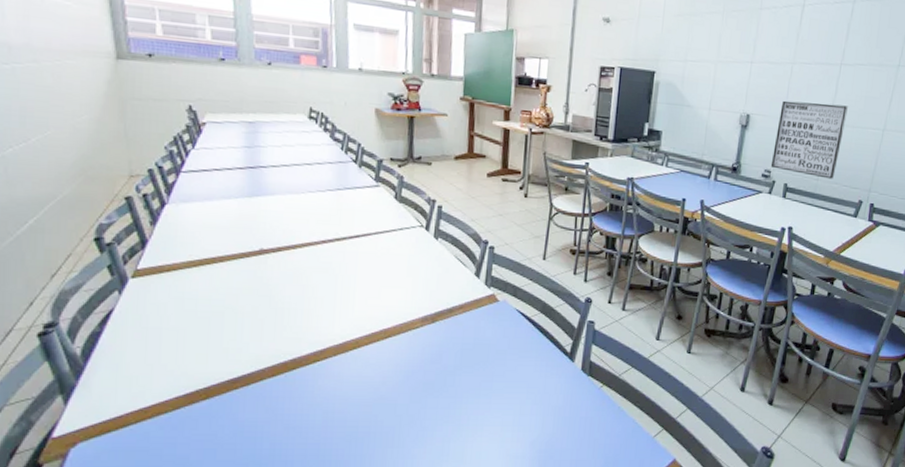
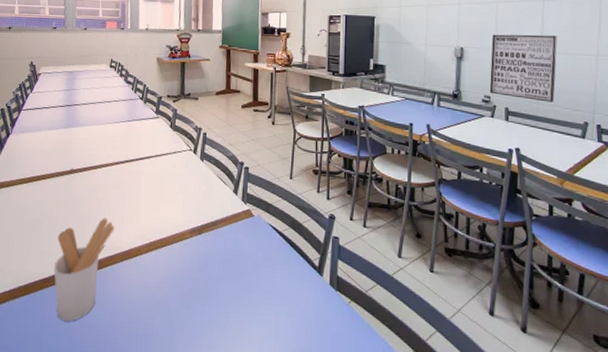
utensil holder: none [244,307,324,425] -> present [54,218,115,322]

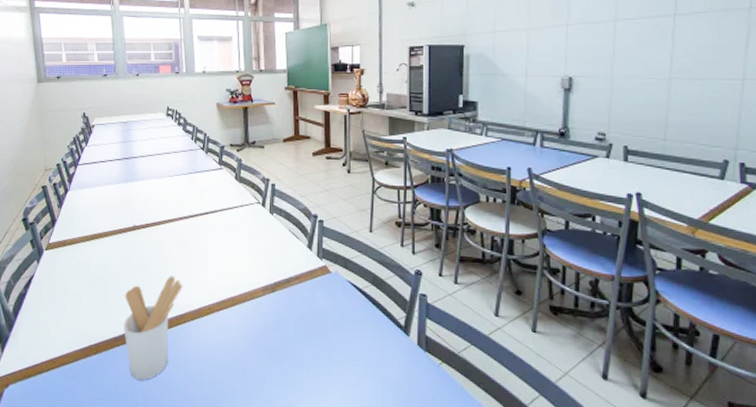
wall art: present [489,34,557,103] -> none [604,57,691,138]

